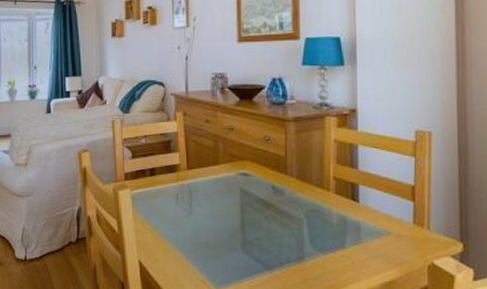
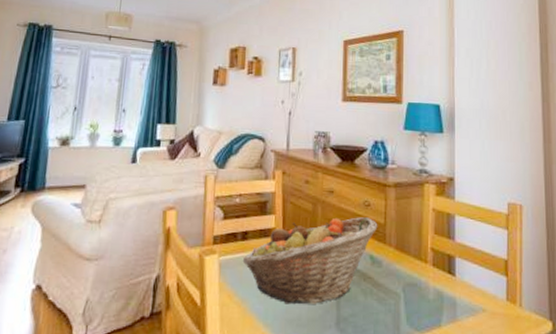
fruit basket: none [152,151,279,230] -> present [242,217,378,305]

